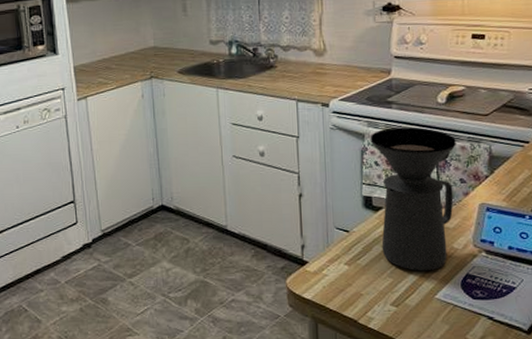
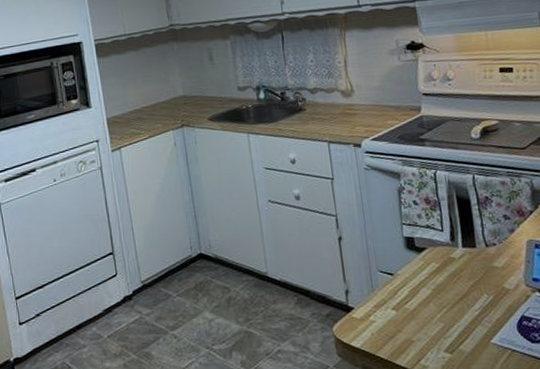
coffee maker: present [370,127,456,271] -> none [406,164,500,315]

